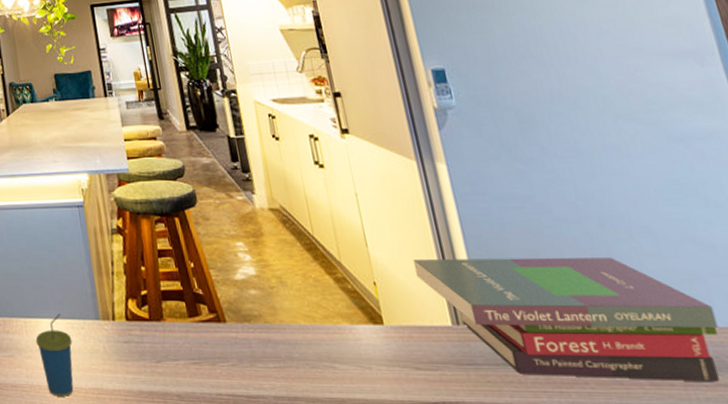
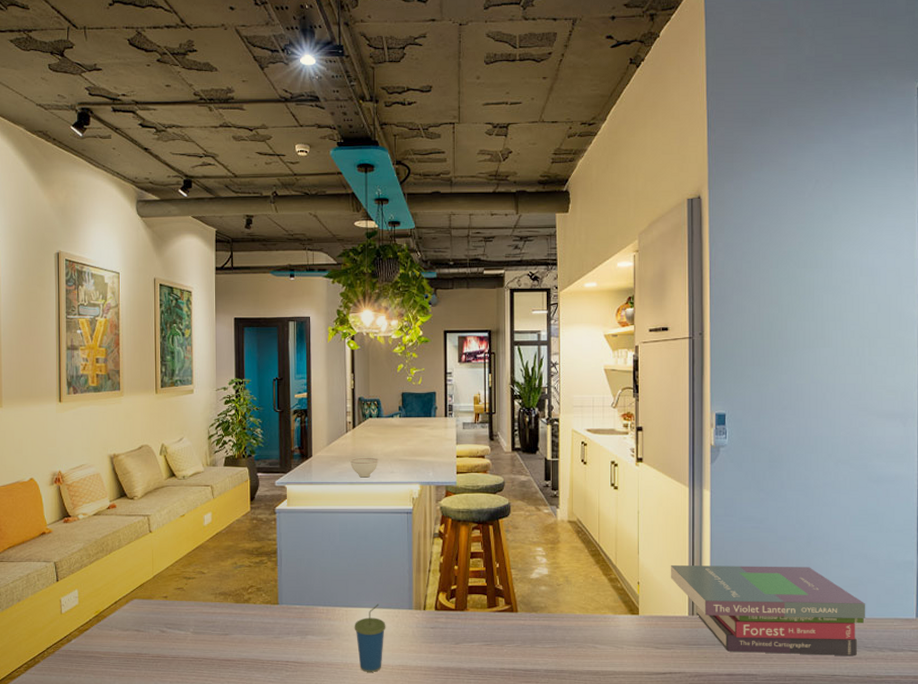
bowl: none [7,146,39,169] -> present [349,457,378,478]

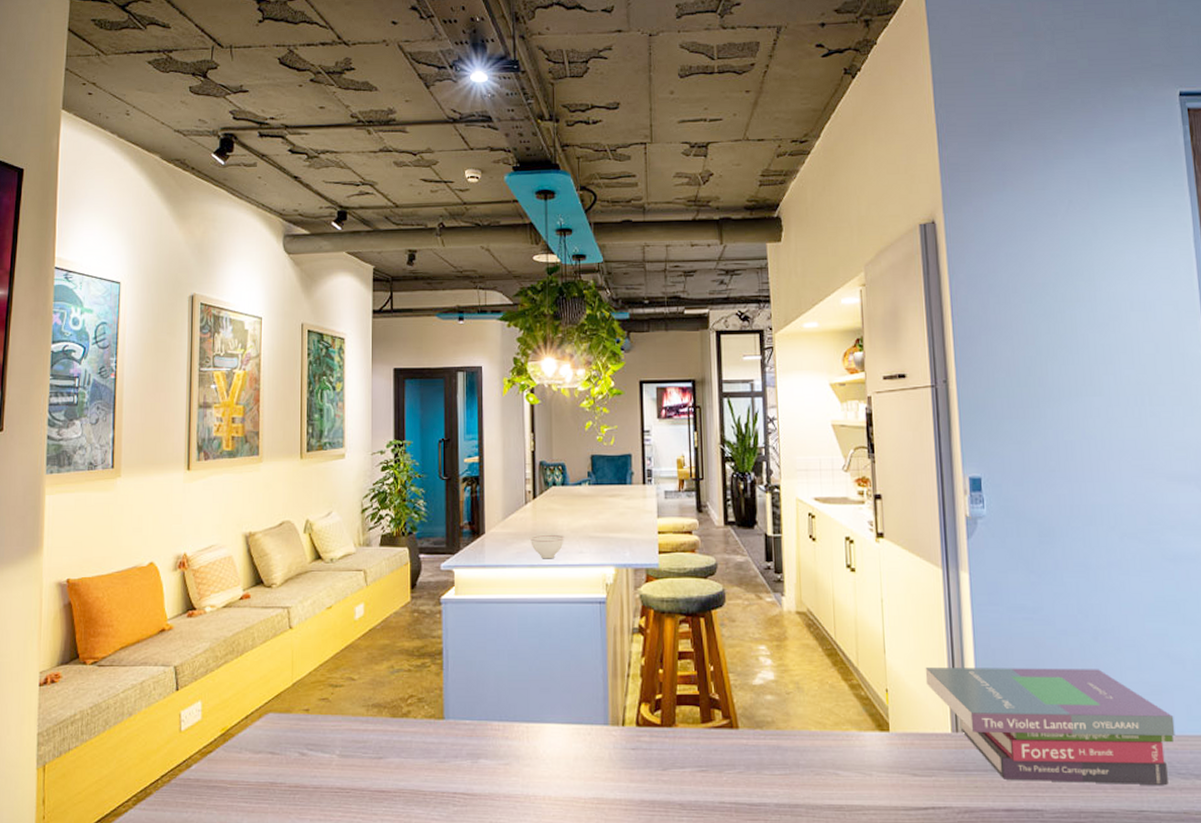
cup: present [354,604,386,672] -> none [536,718,576,807]

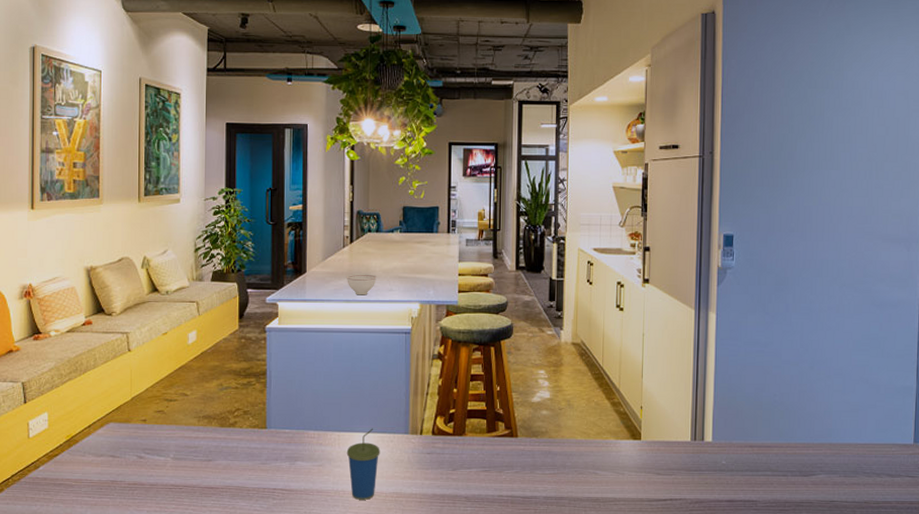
cup: none [536,718,576,807] -> present [346,428,380,500]
books: present [925,666,1176,786] -> none [673,388,866,482]

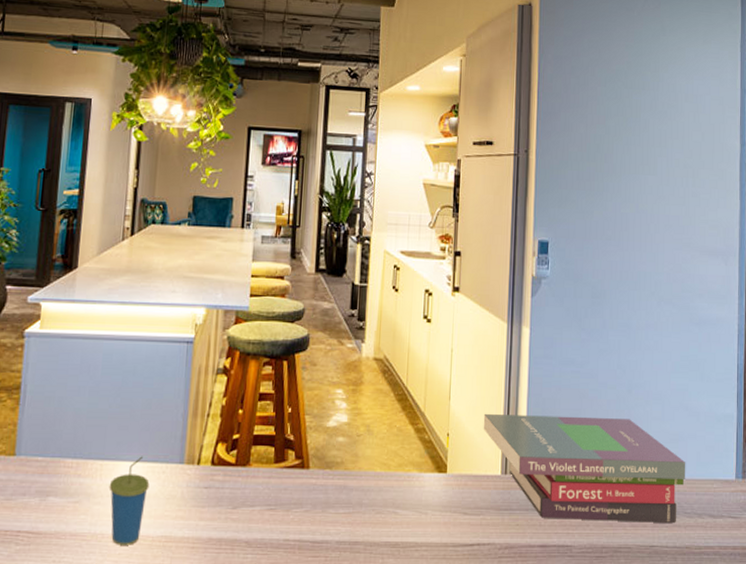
bowl: present [346,274,377,295] -> none [123,271,158,297]
books: none [673,388,866,482] -> present [483,413,686,524]

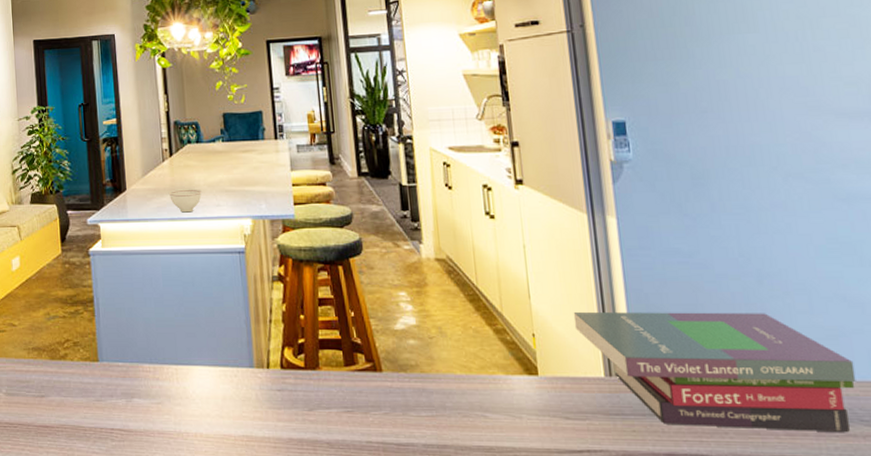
cup: present [109,456,150,545] -> none [186,361,224,443]
bowl: none [123,271,158,297] -> present [168,189,202,213]

